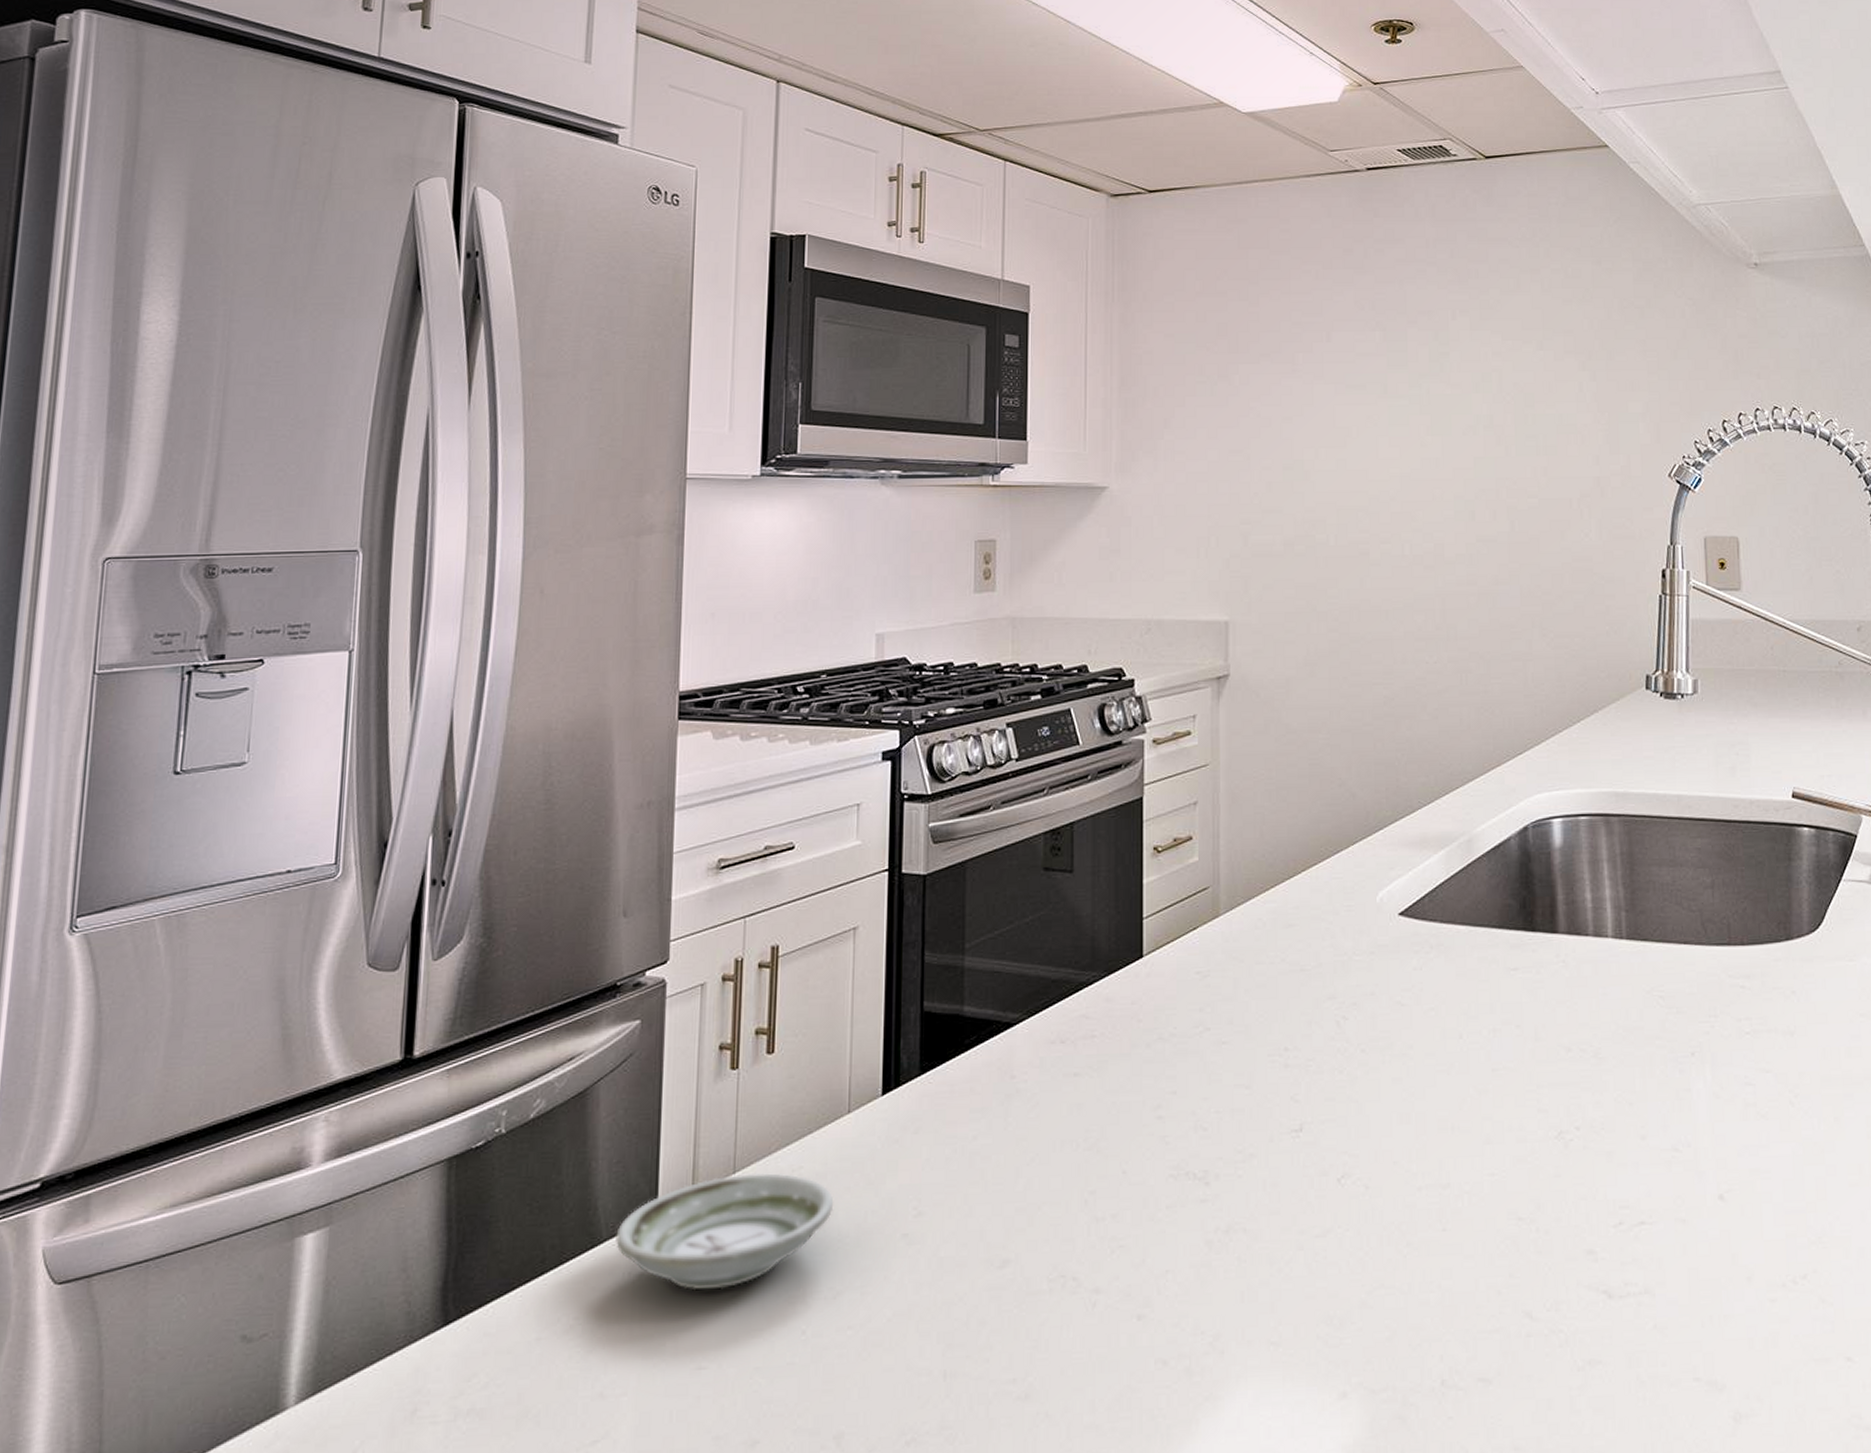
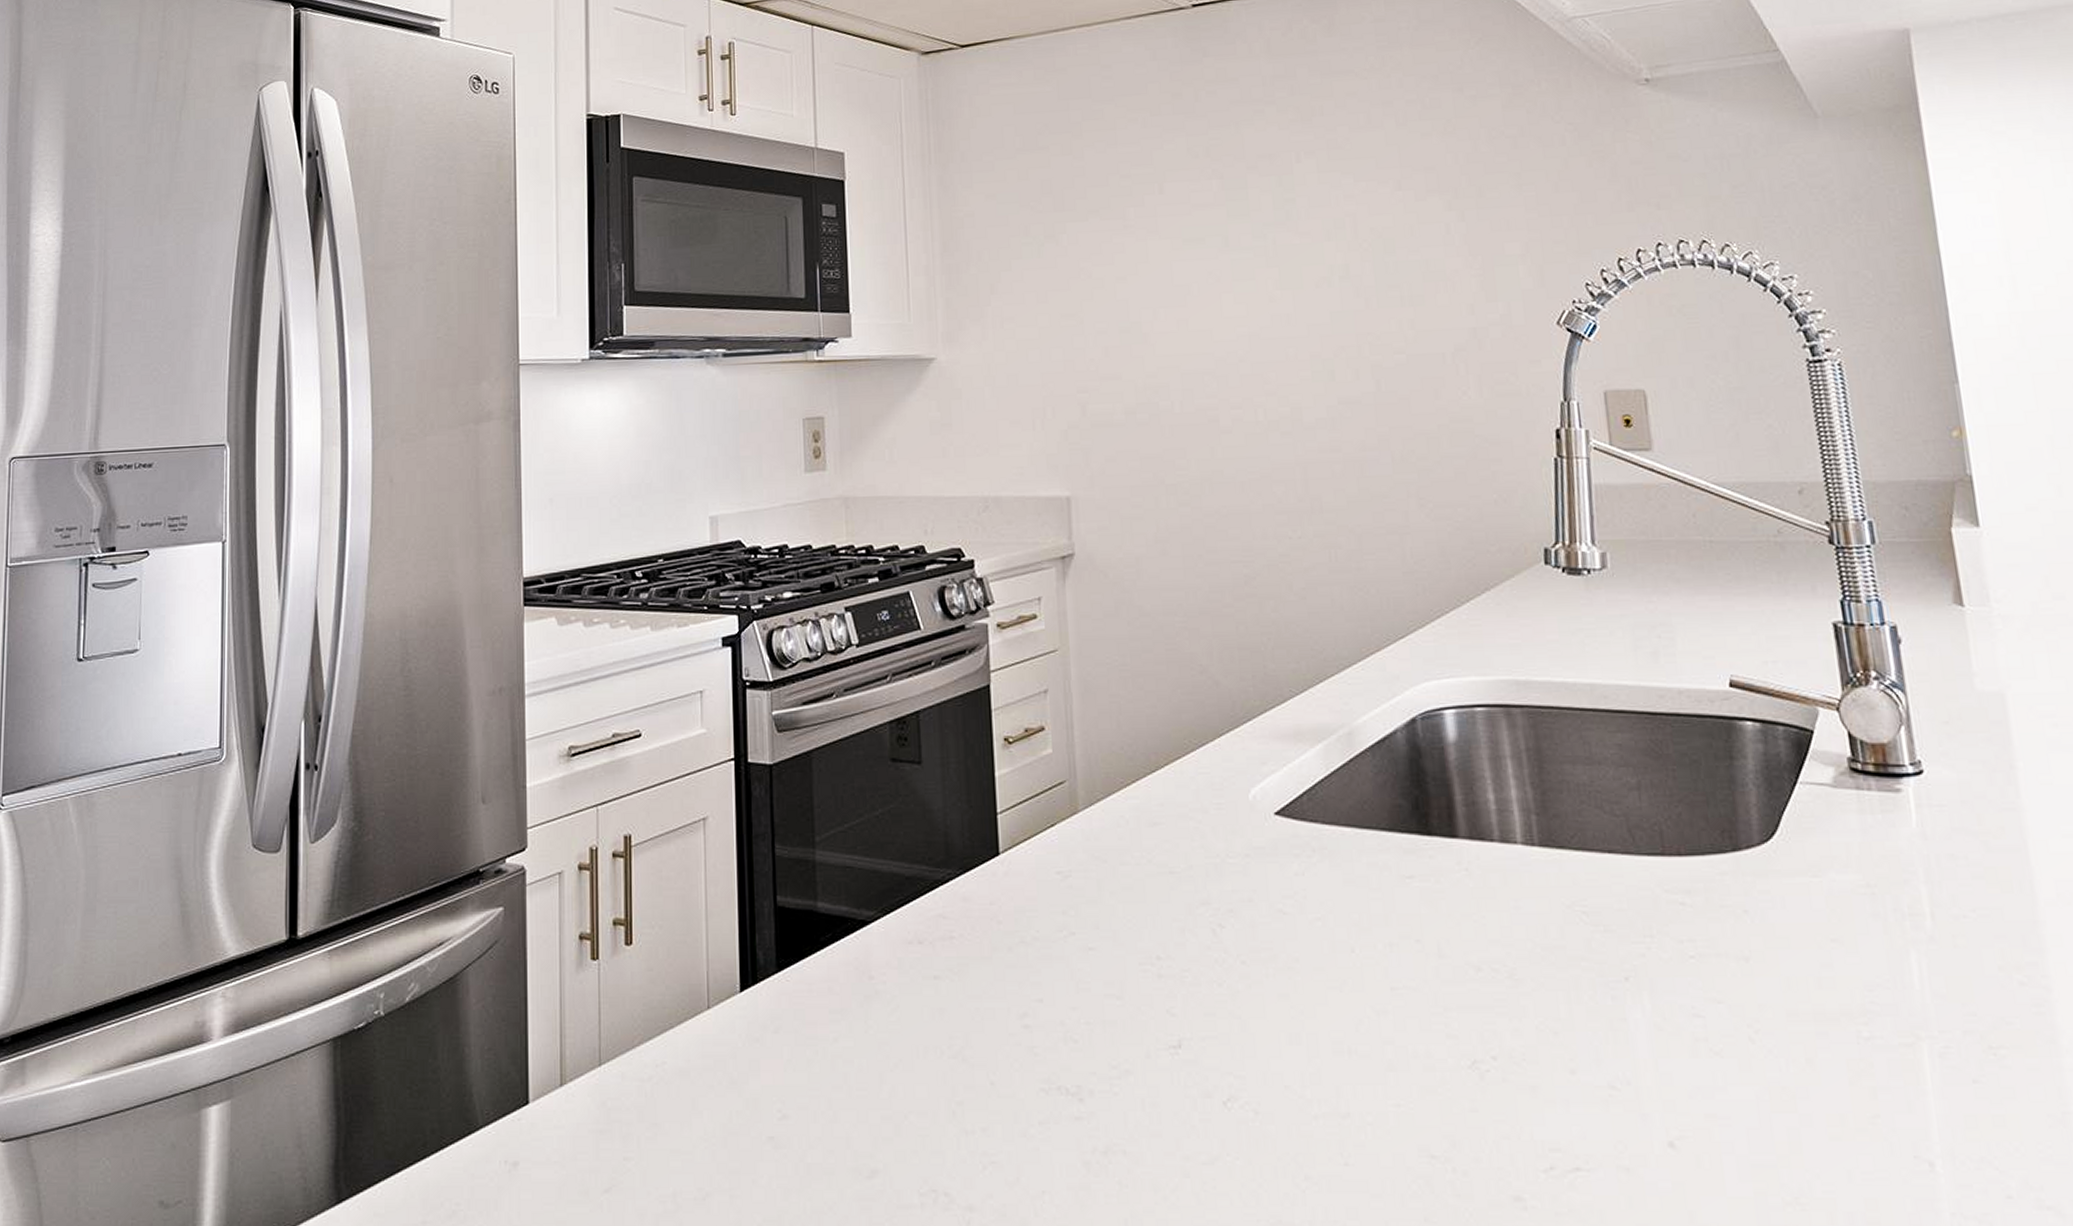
saucer: present [616,1173,834,1289] -> none [491,1067,699,1184]

